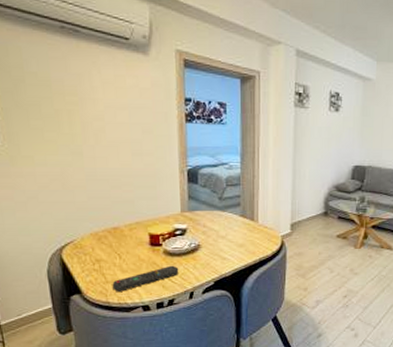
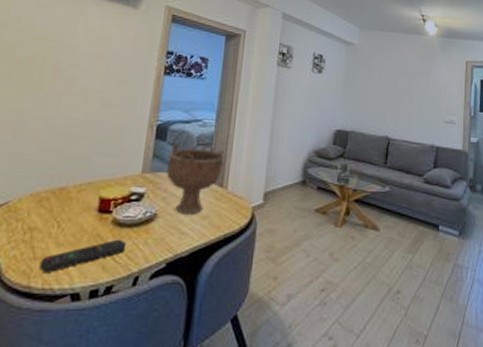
decorative bowl: none [202,183,253,244] -> present [166,142,225,215]

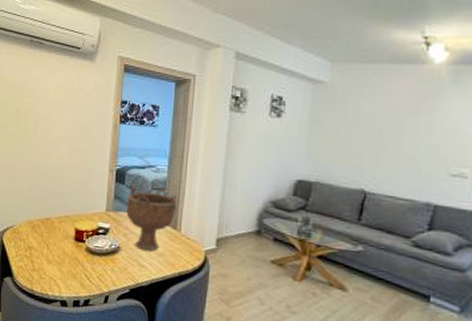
remote control: present [39,239,127,272] -> none [38,263,98,282]

